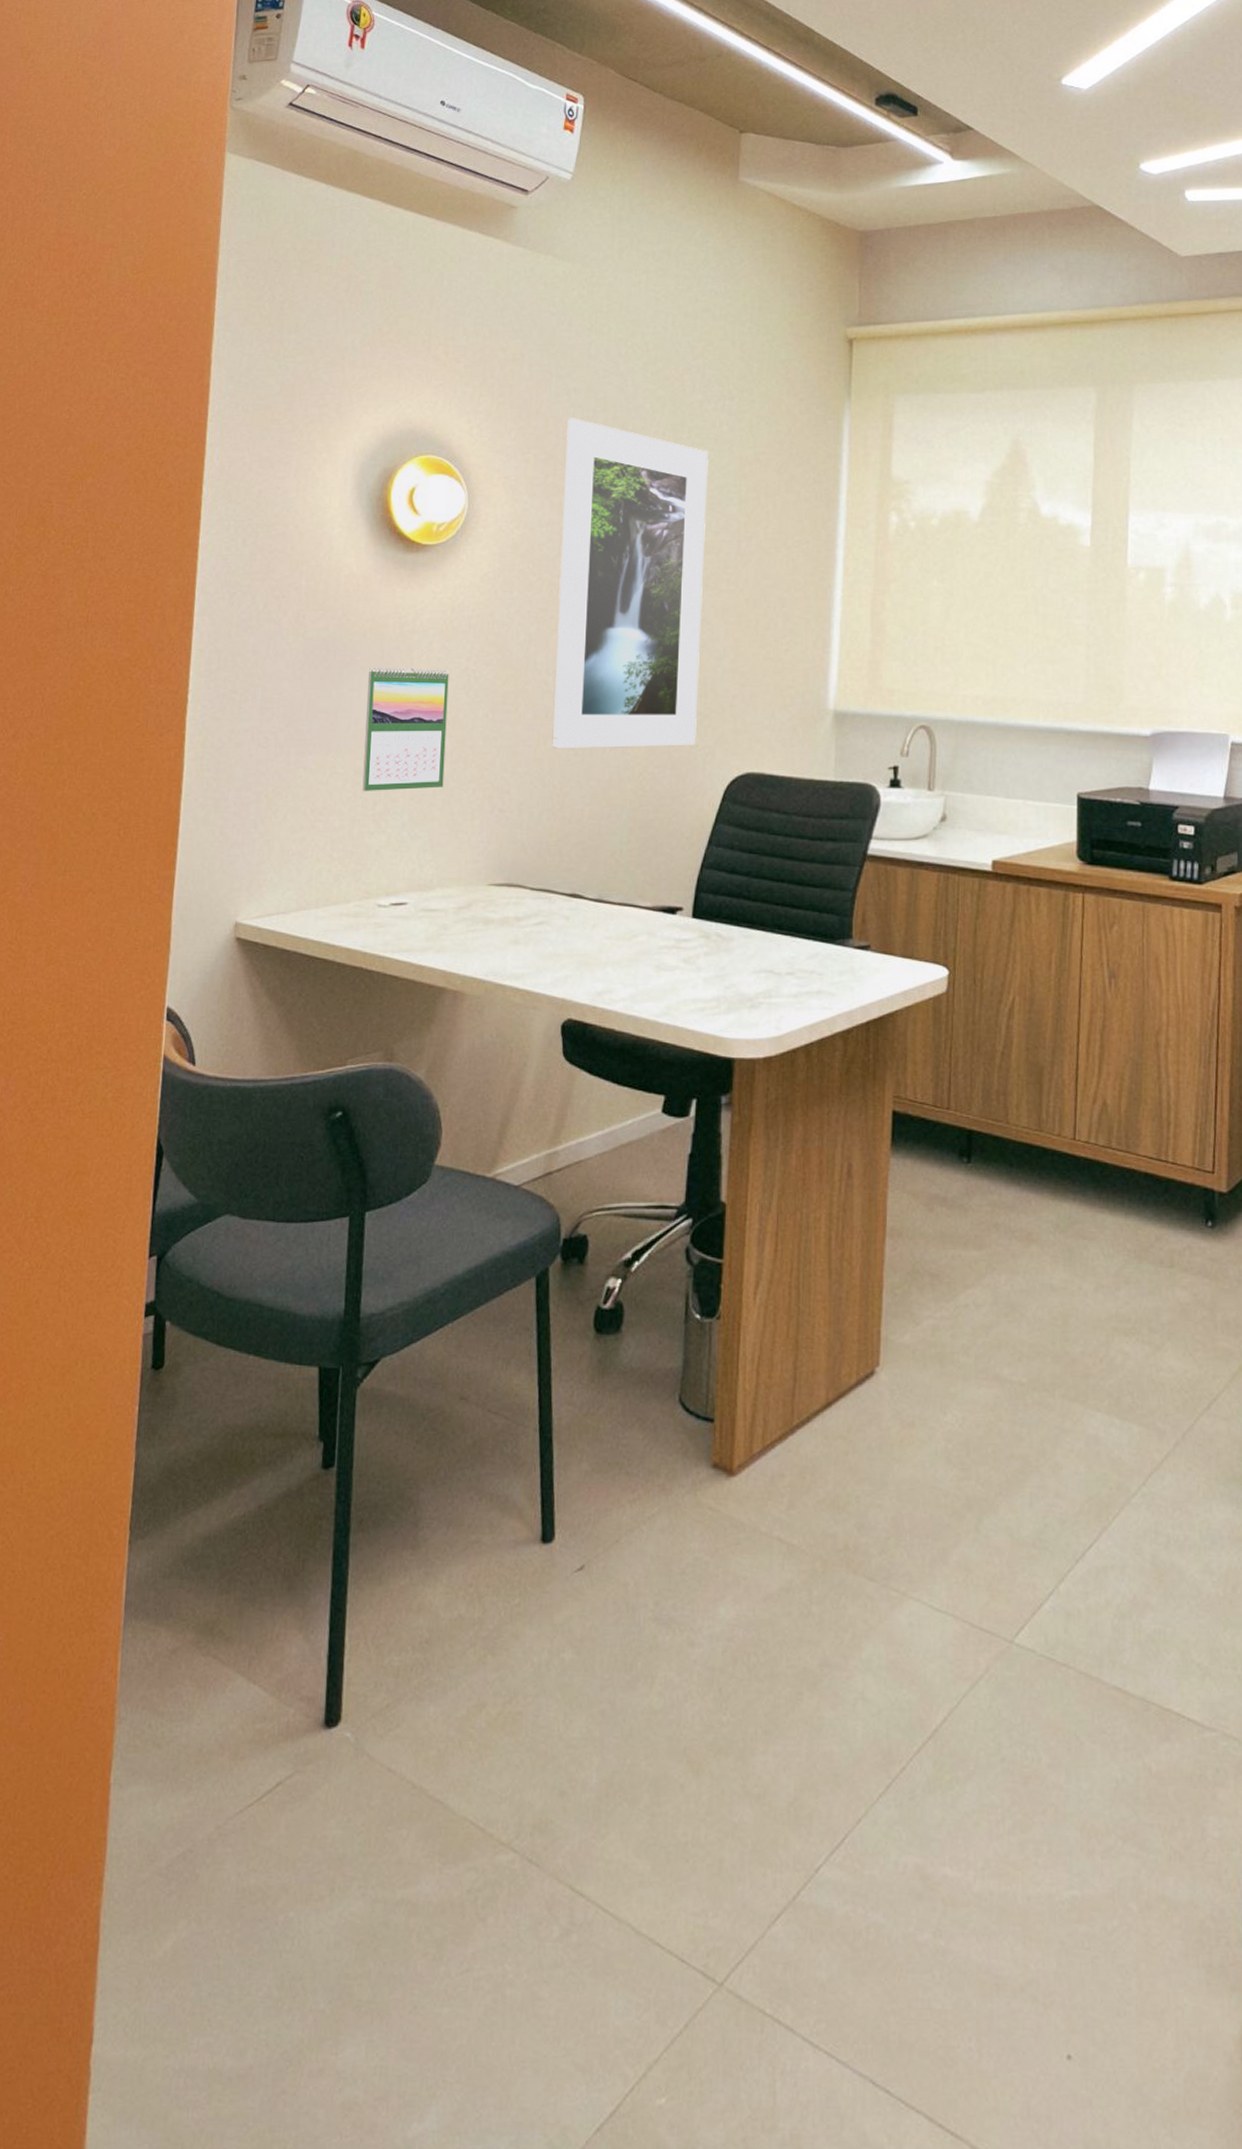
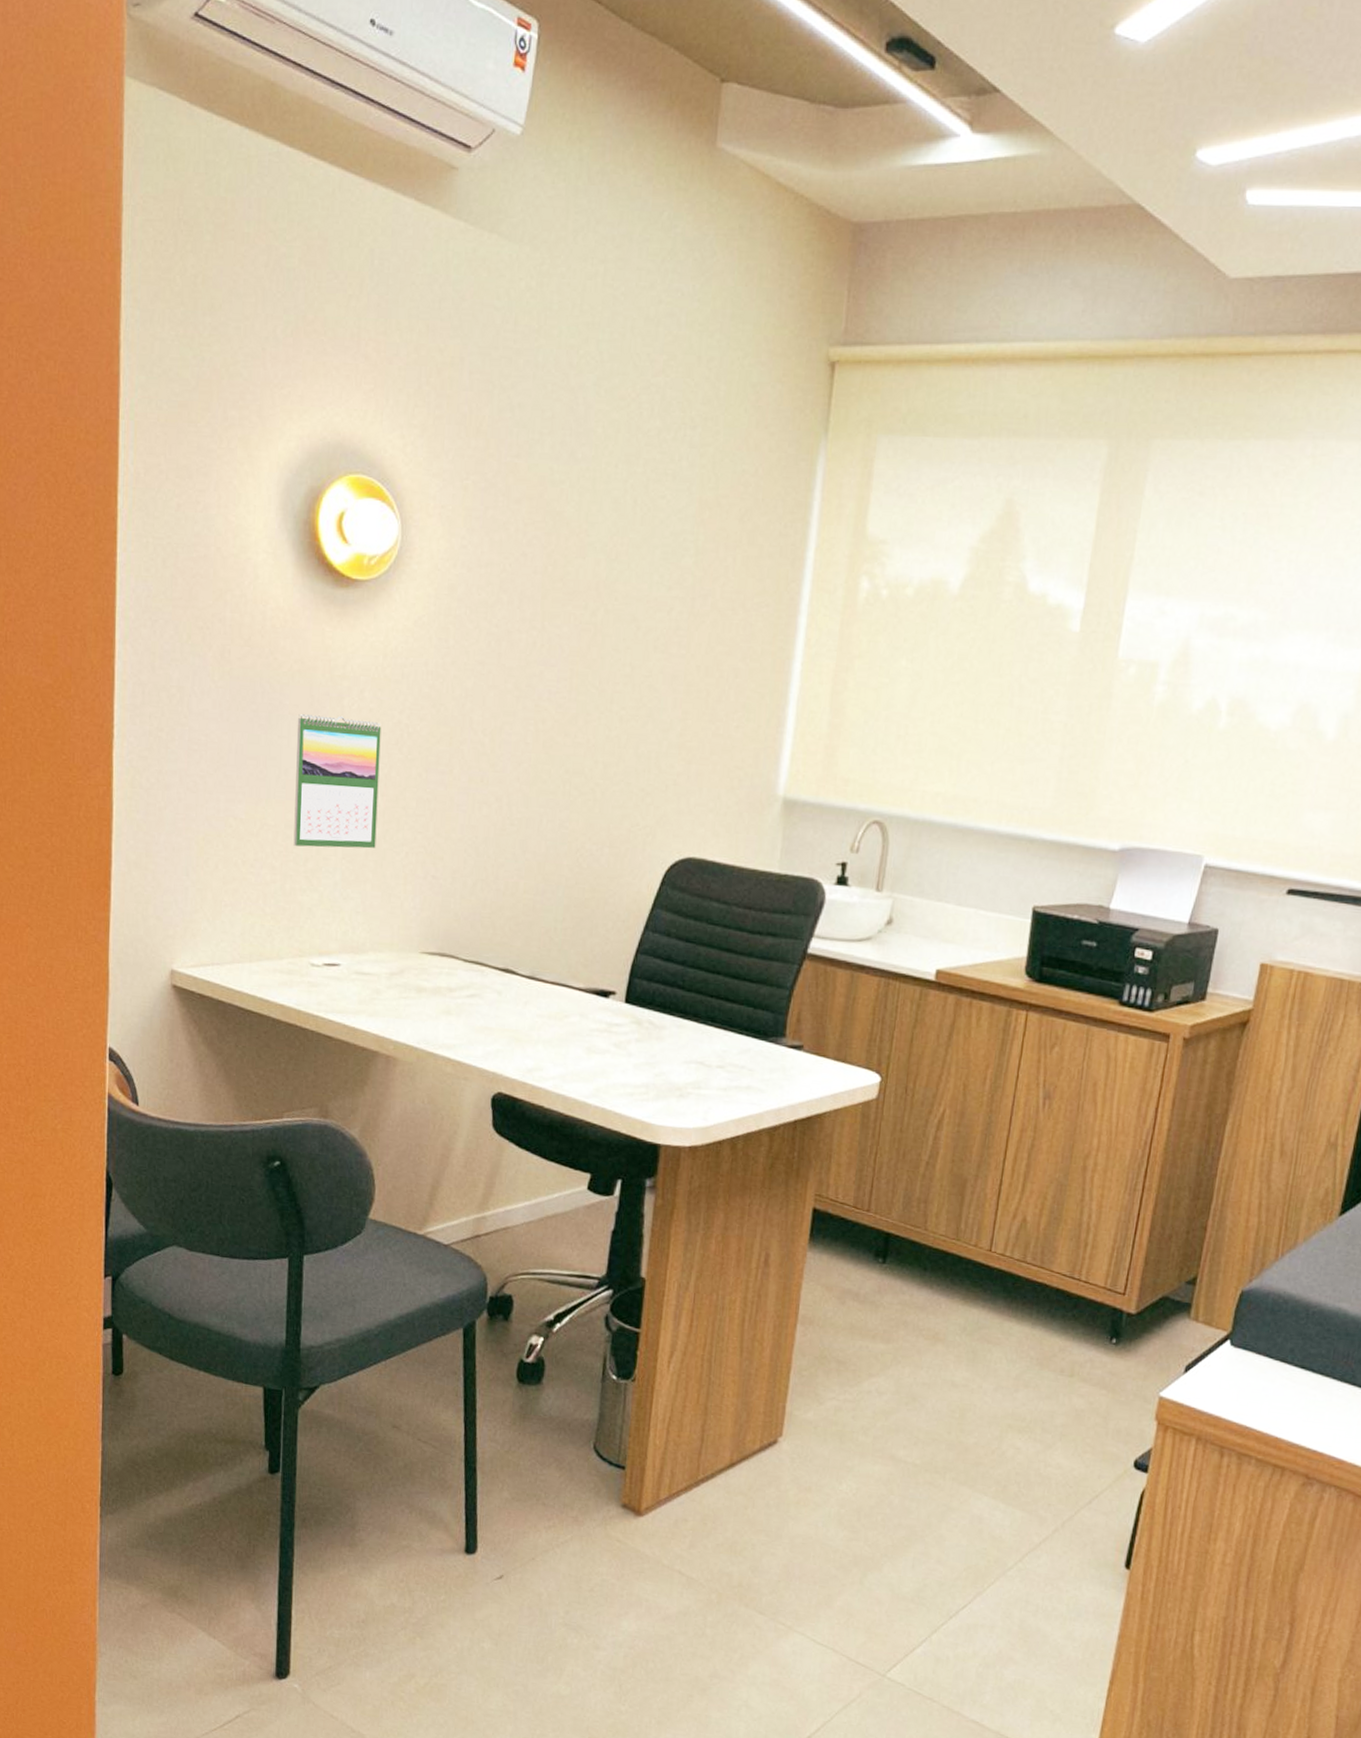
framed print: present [552,418,708,749] -> none [487,440,665,824]

